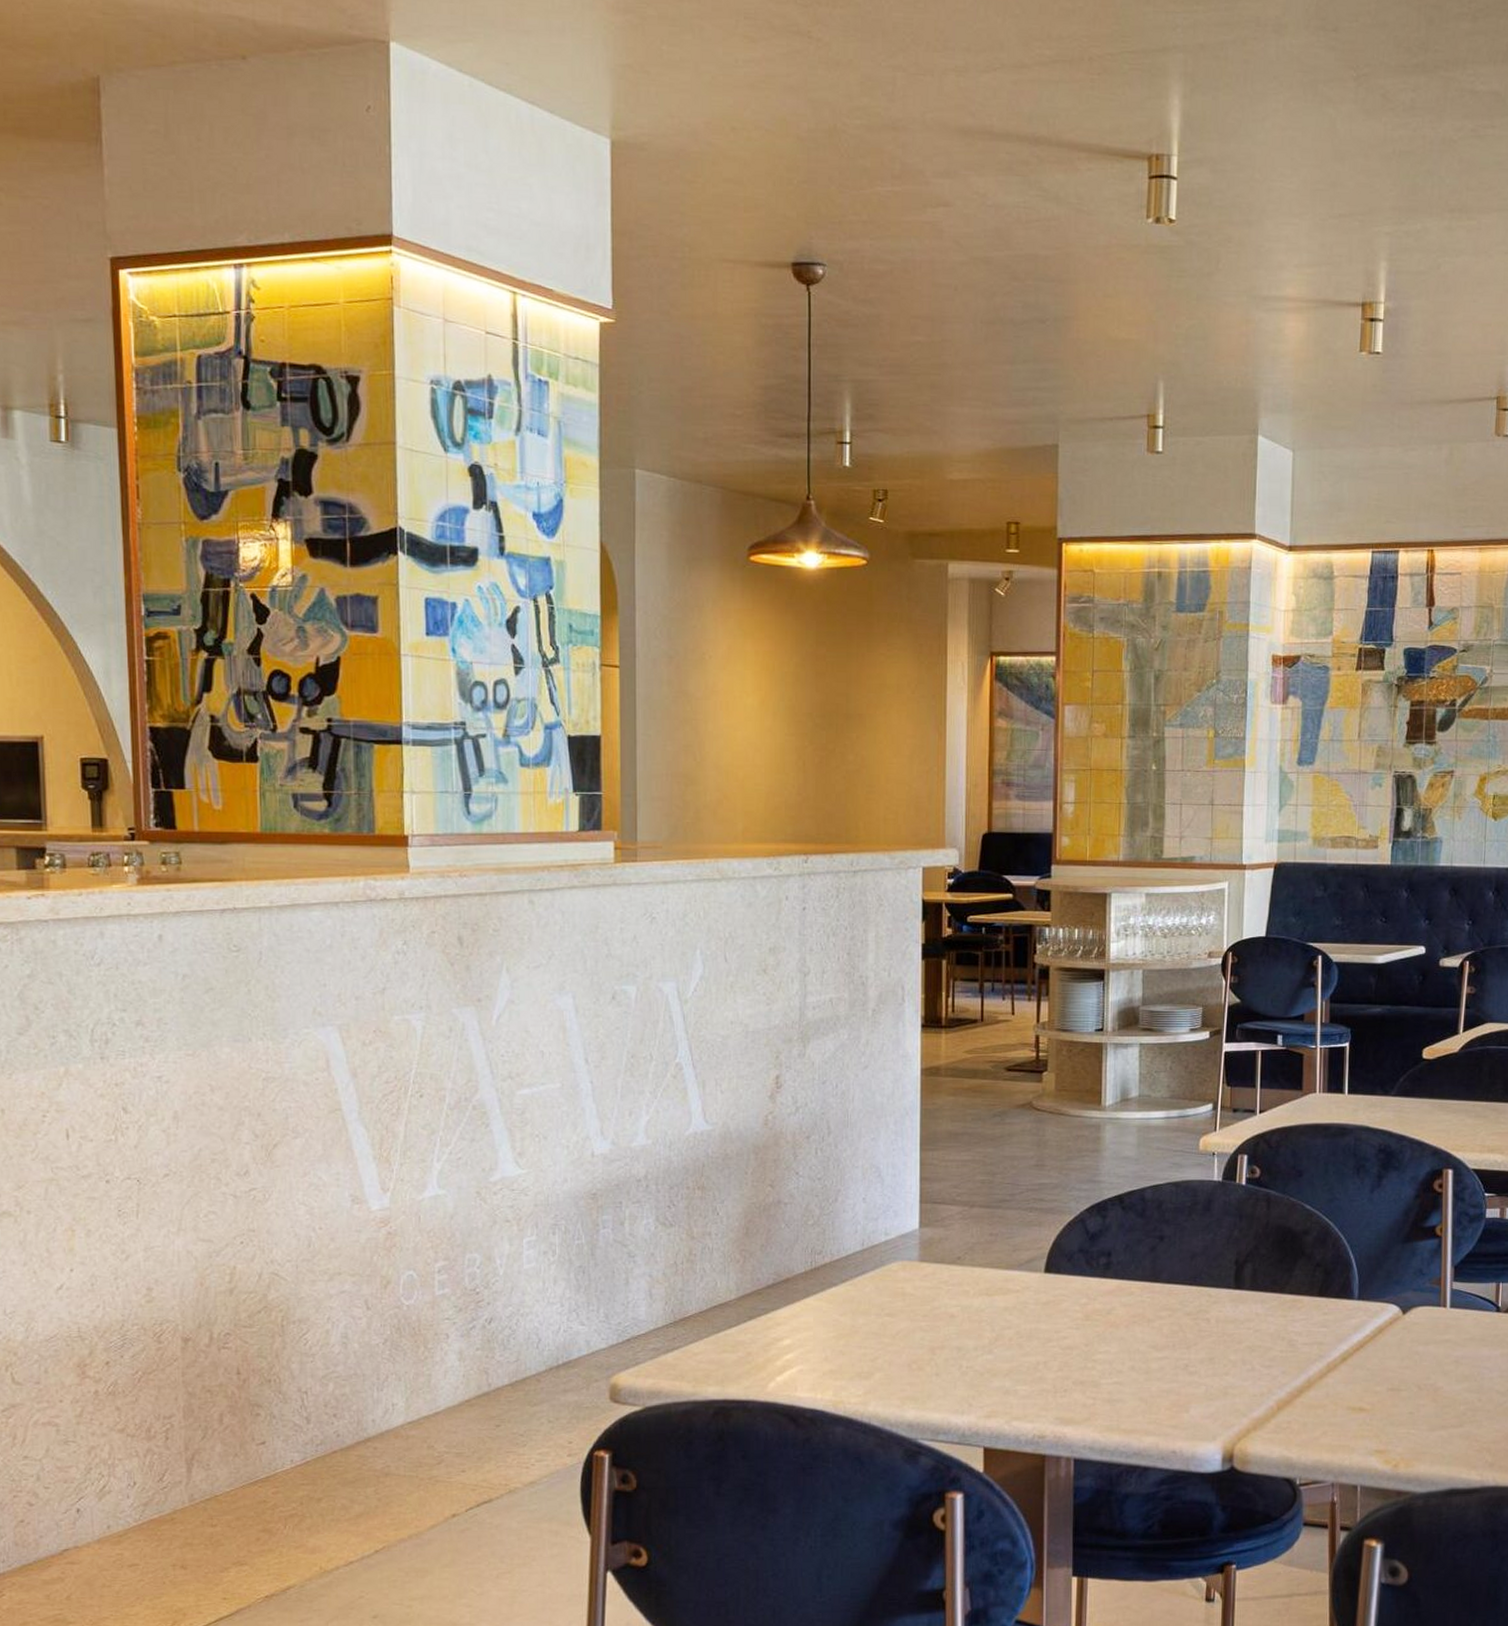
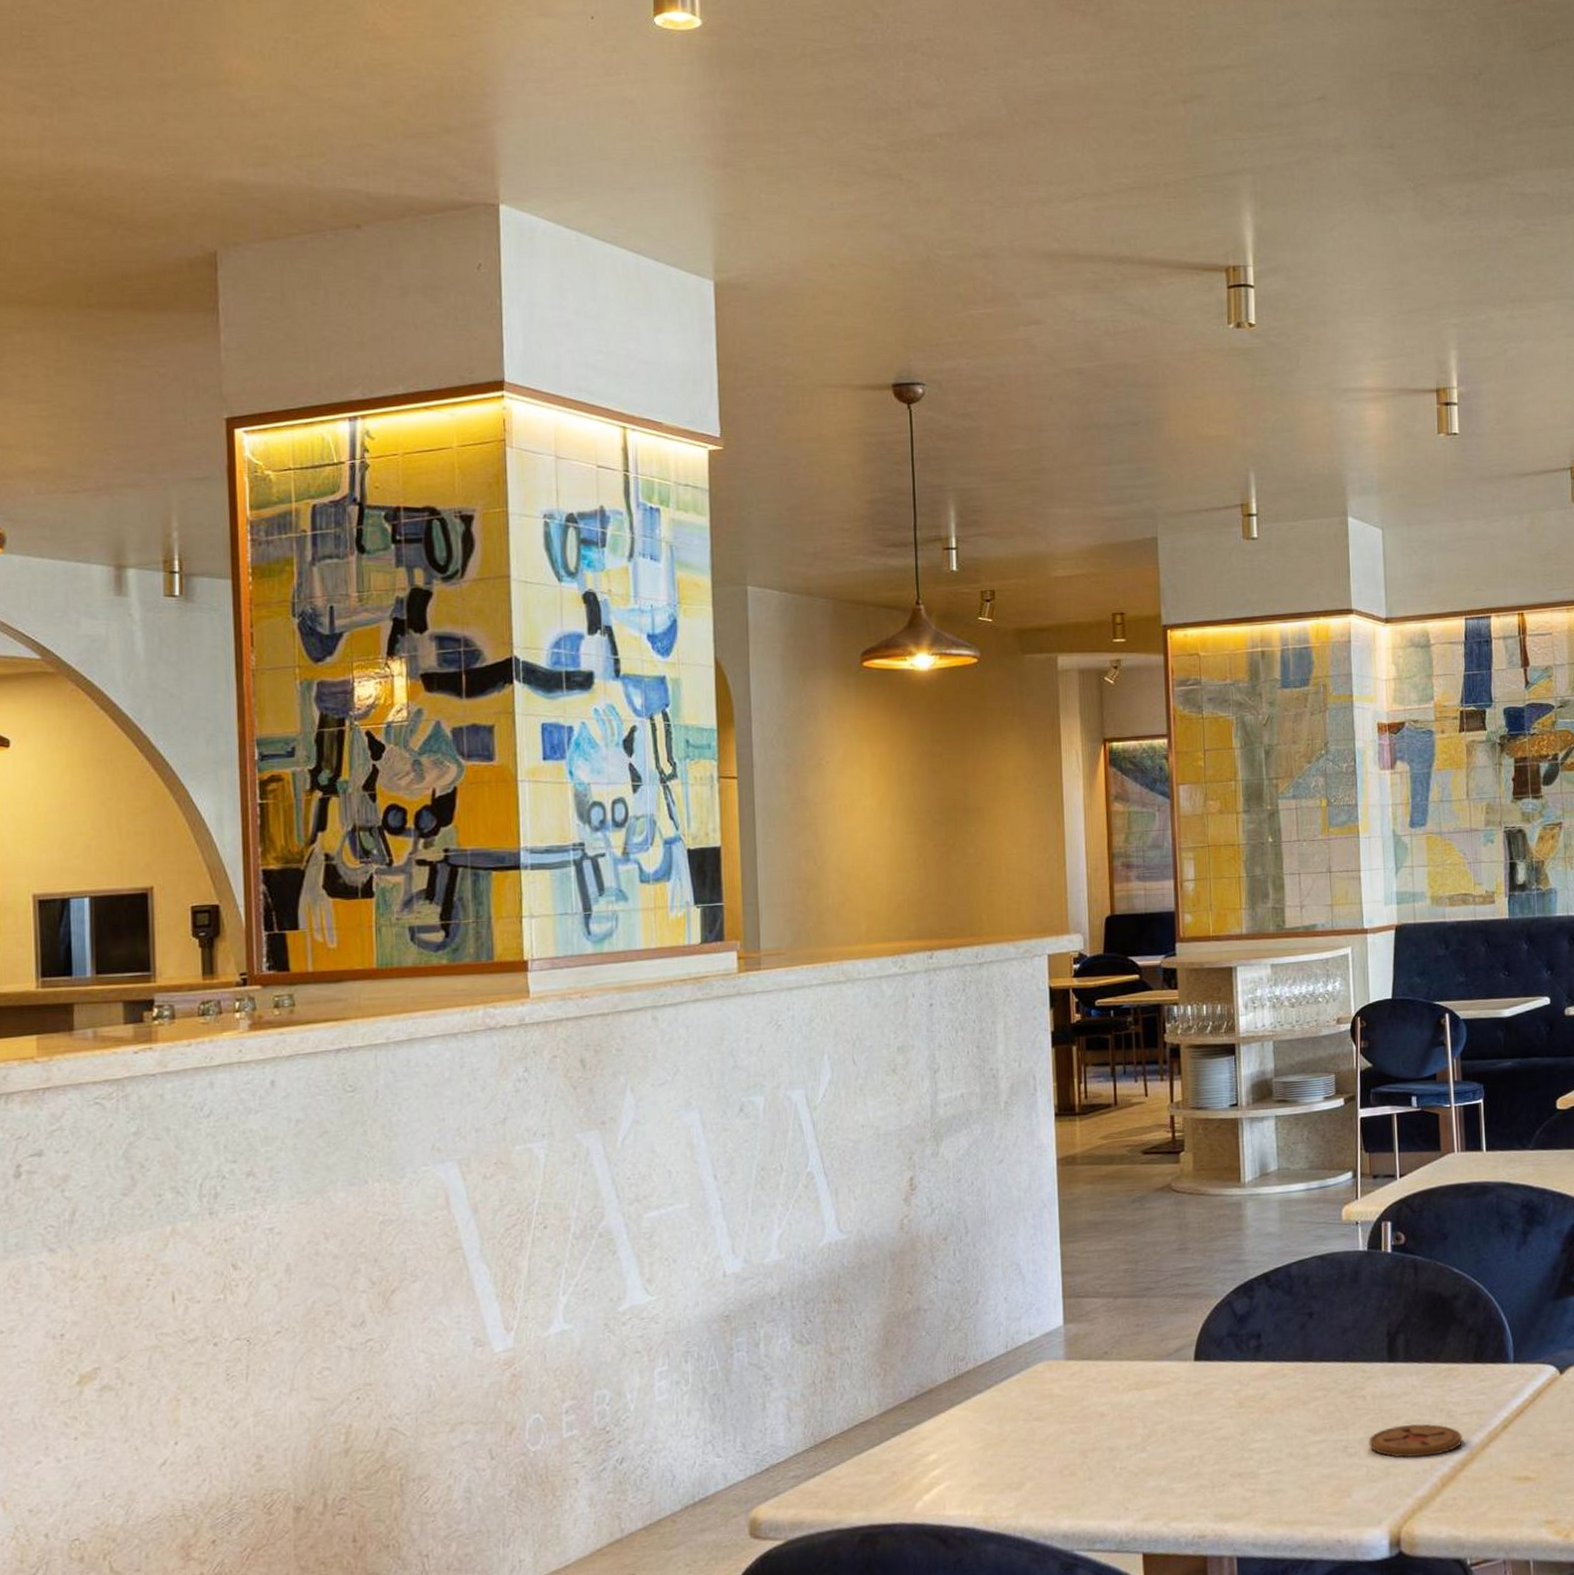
coaster: none [1209,1349,1302,1381] -> present [1369,1423,1463,1458]

